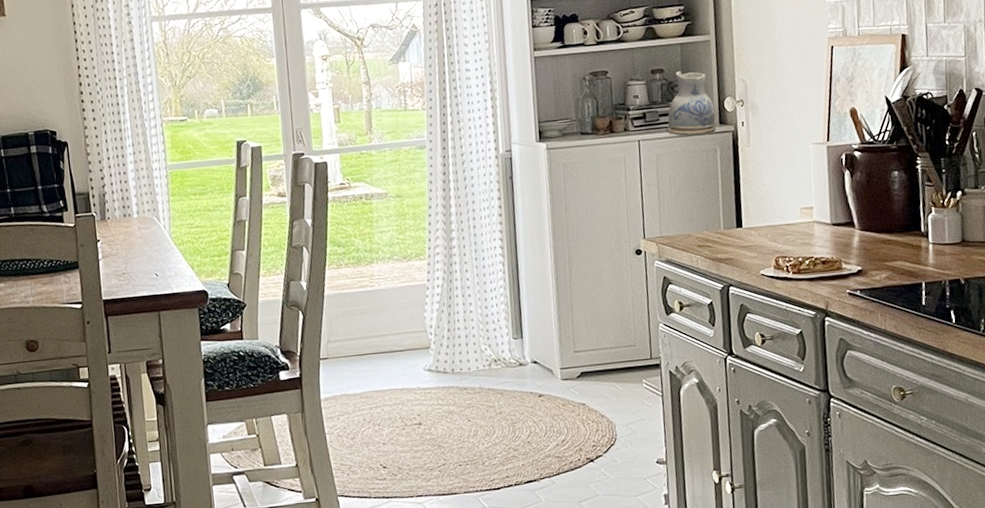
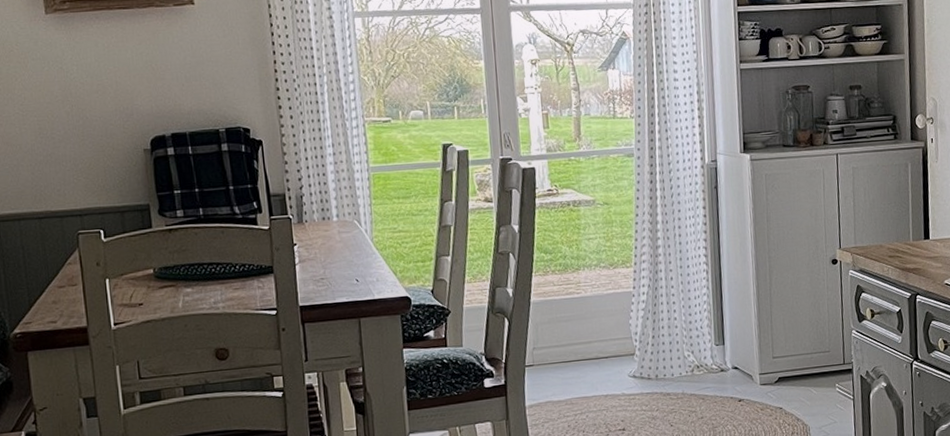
ceramic pitcher: present [667,71,716,137] -> none [863,88,908,151]

